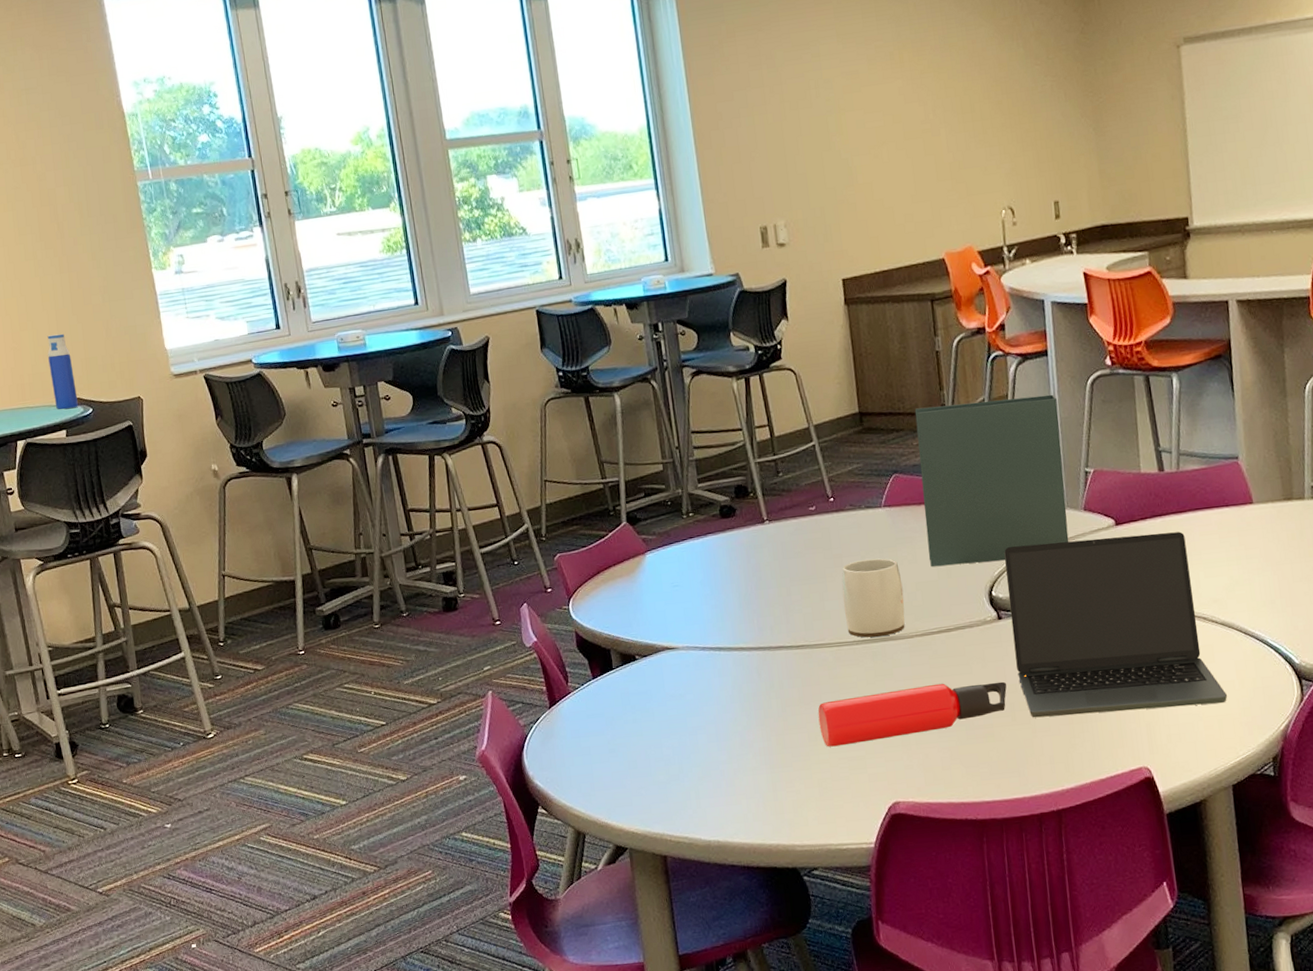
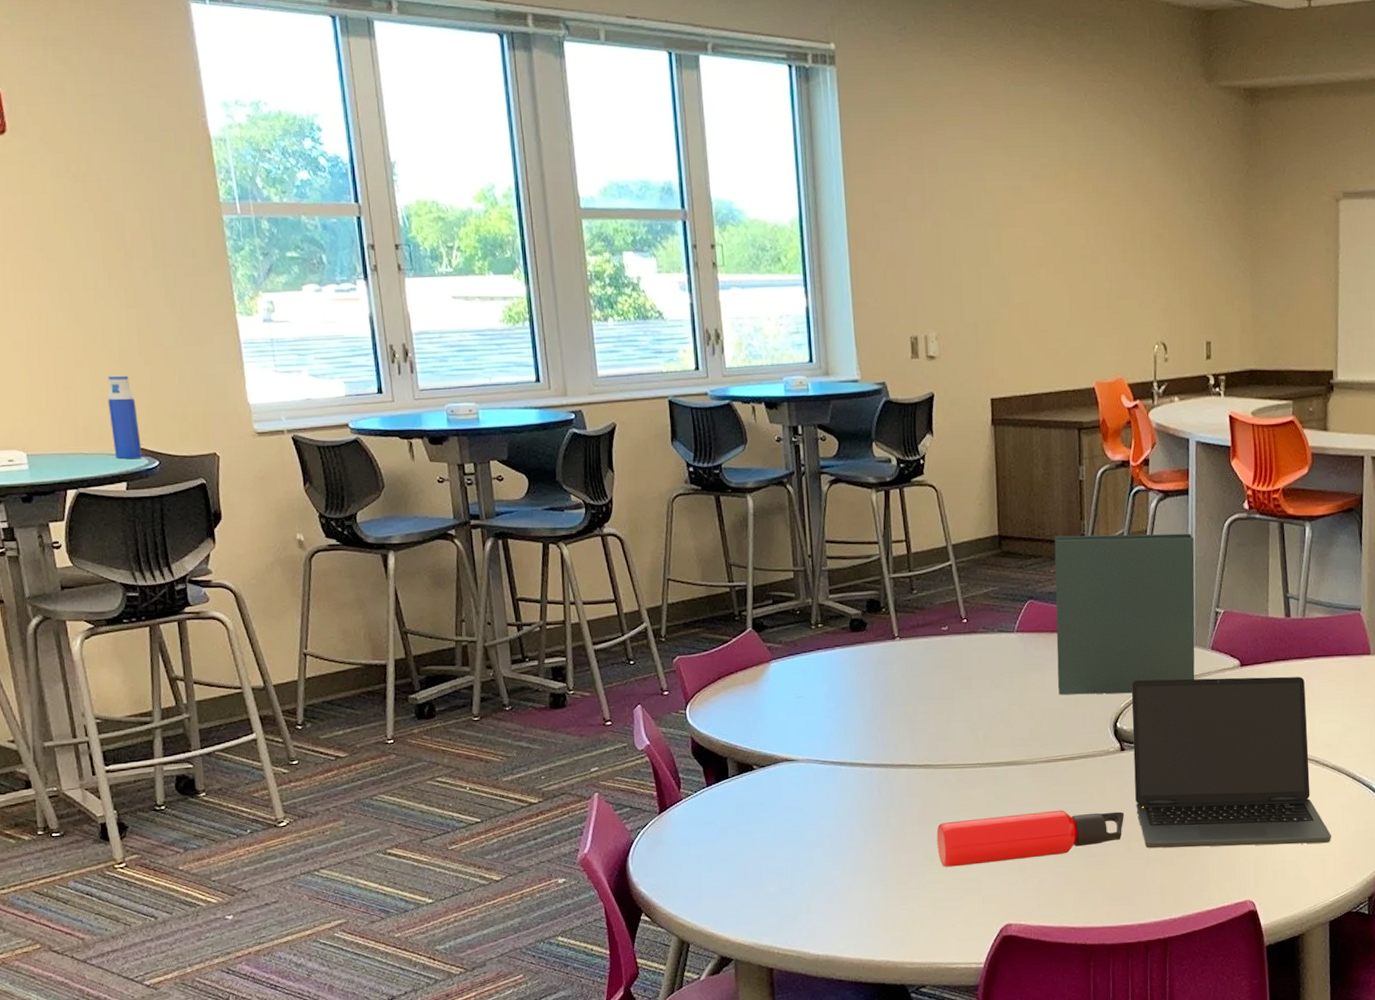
mug: present [841,558,905,638] -> none [969,683,1030,761]

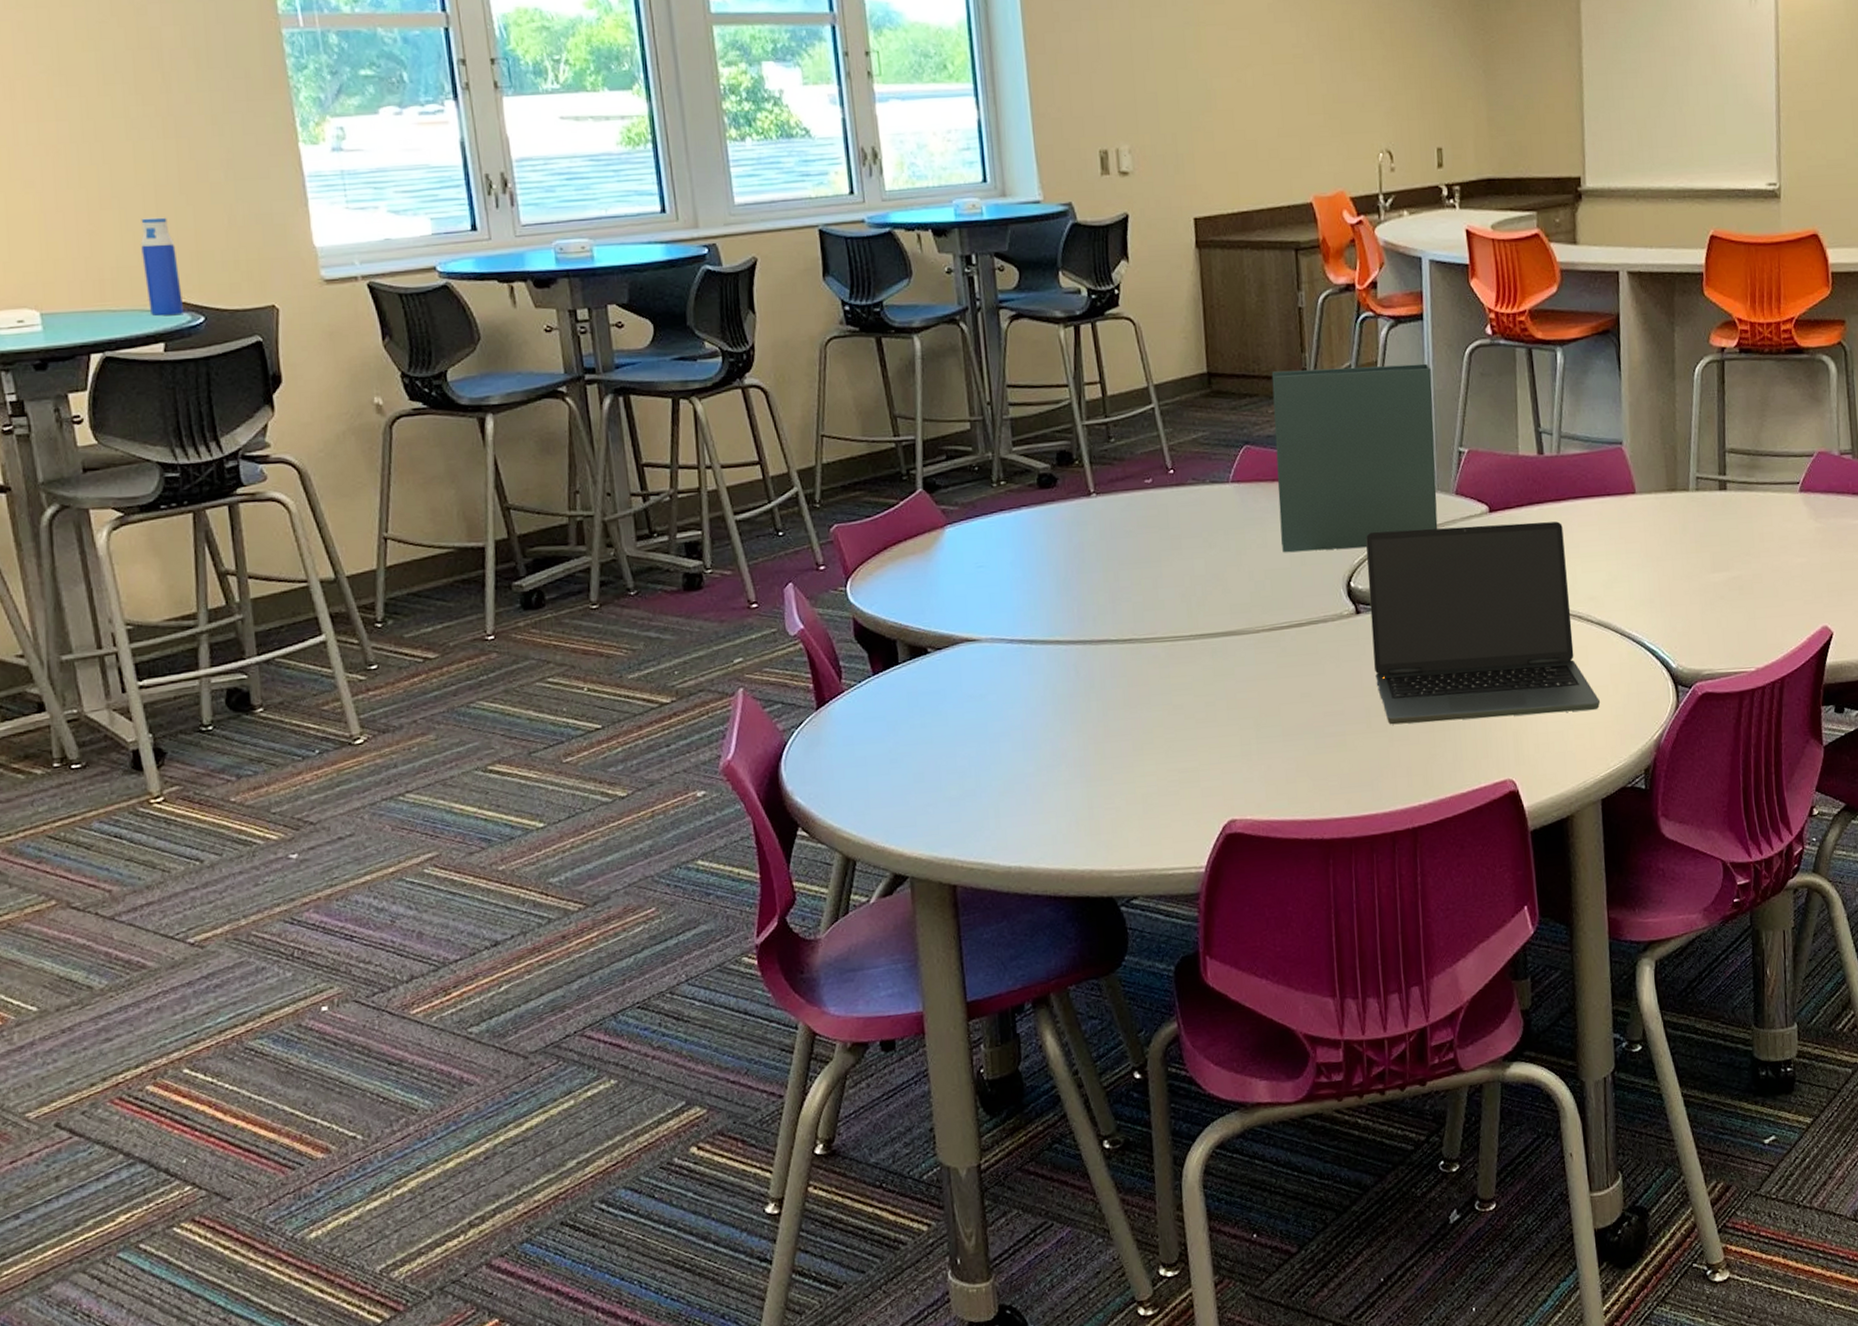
water bottle: present [936,810,1124,867] -> none [1145,683,1363,757]

